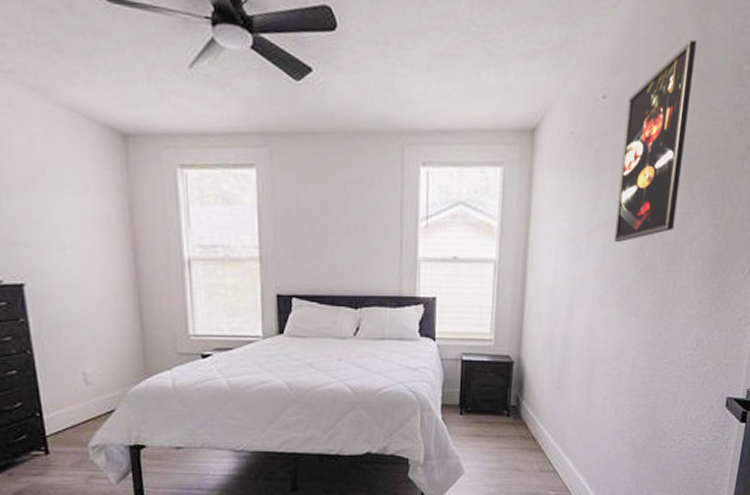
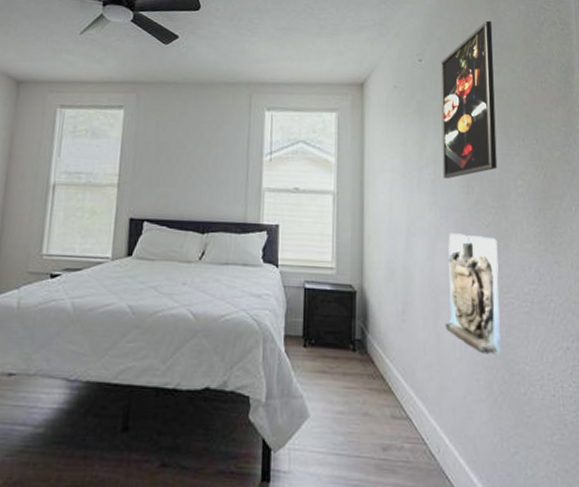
wall sculpture: none [598,301,661,416] -> present [445,233,501,356]

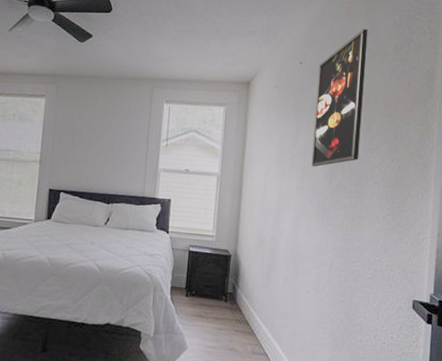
wall sculpture: present [445,233,501,356] -> none [301,212,352,311]

